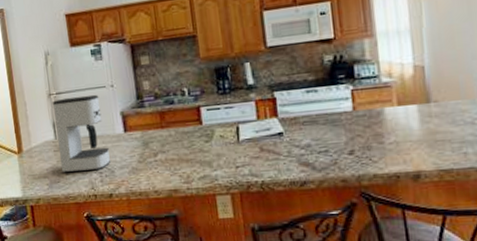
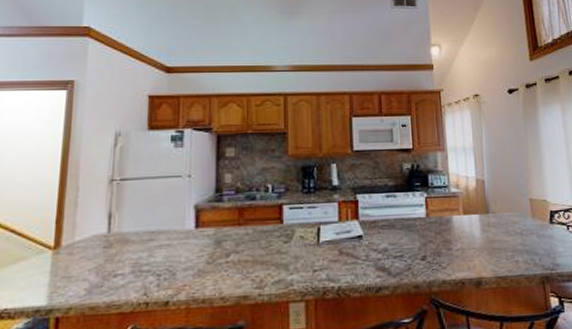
coffee maker: present [52,94,110,173] -> none [108,183,175,275]

